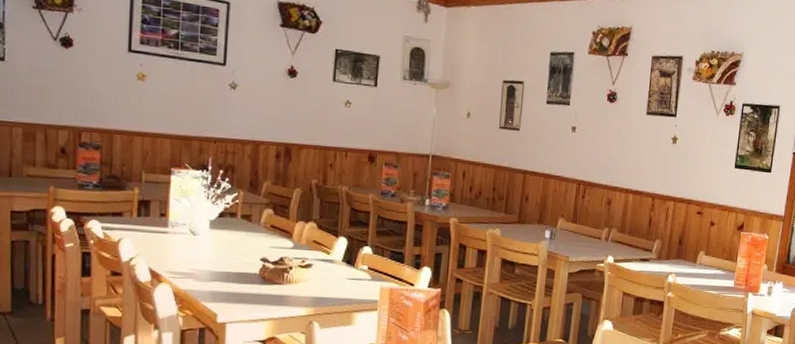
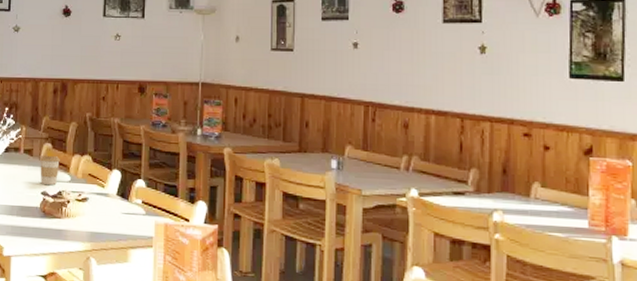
coffee cup: none [258,222,282,252] -> present [39,156,60,186]

